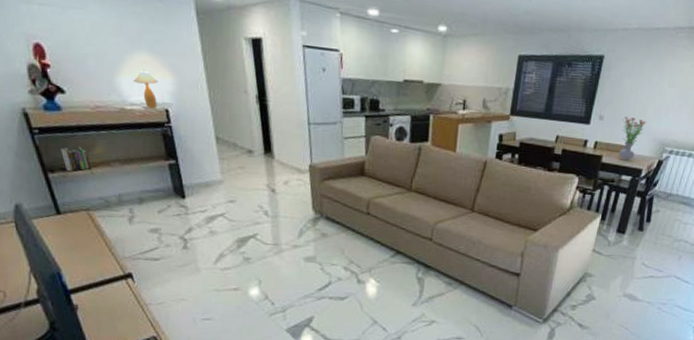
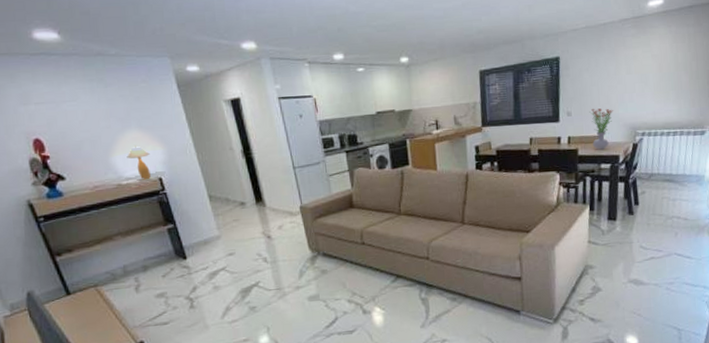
books: present [60,146,91,172] -> none [65,227,95,253]

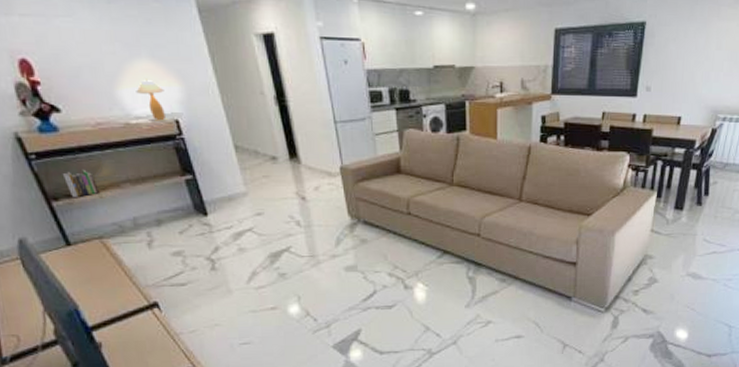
books: none [65,227,95,253] -> present [62,169,99,198]
flower arrangement: present [589,108,613,150] -> none [669,86,696,132]

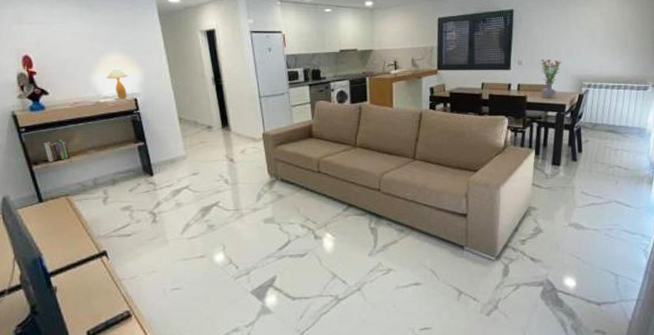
flower arrangement: none [669,86,696,132] -> present [539,60,562,98]

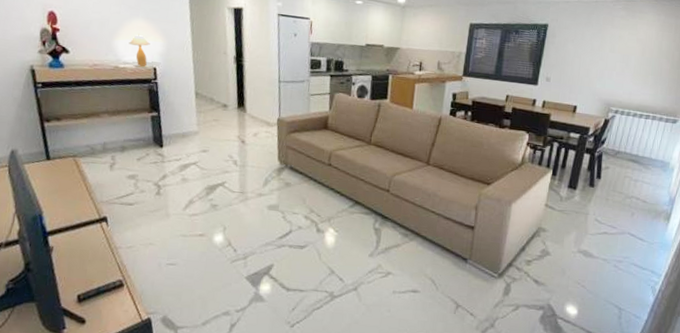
books: present [43,139,70,163] -> none [57,99,83,122]
flower arrangement: present [539,60,562,98] -> none [566,79,591,120]

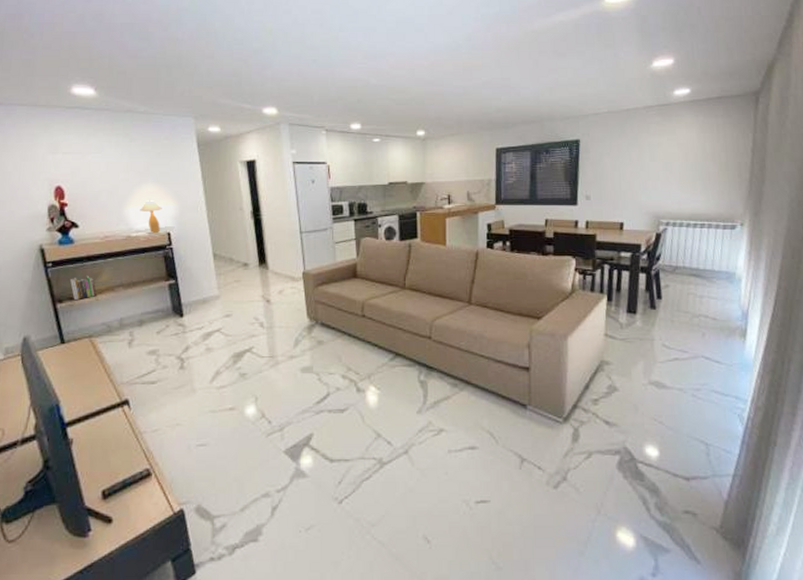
books: none [57,99,83,122] -> present [69,275,97,301]

